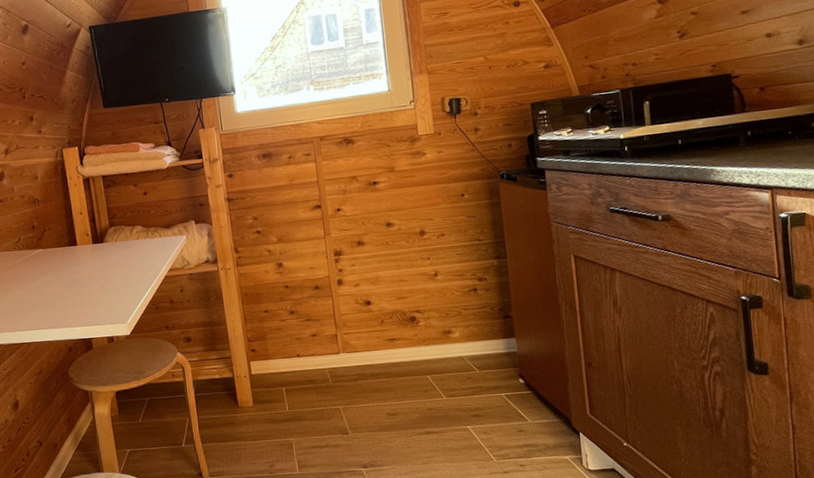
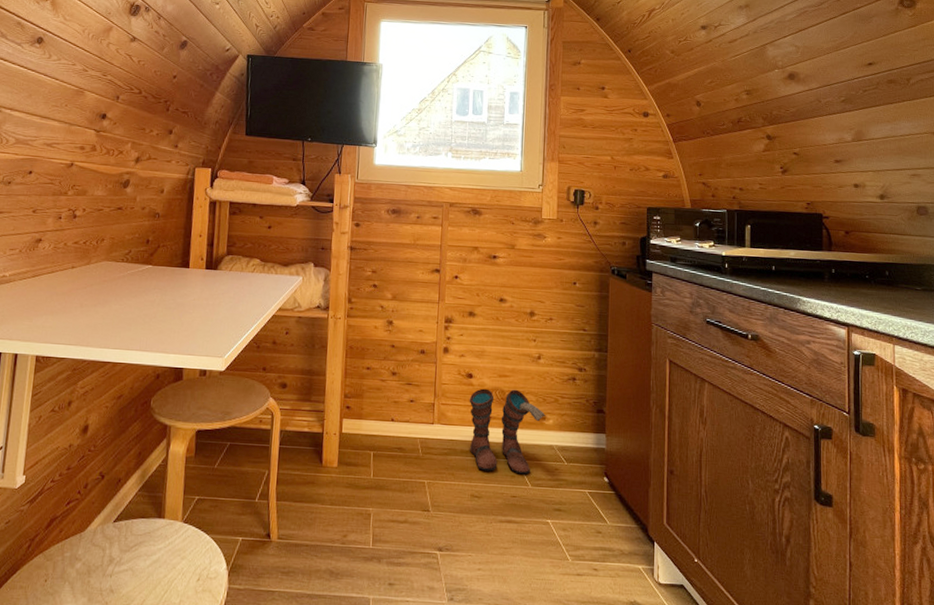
boots: none [370,309,451,390] -> present [469,388,546,475]

